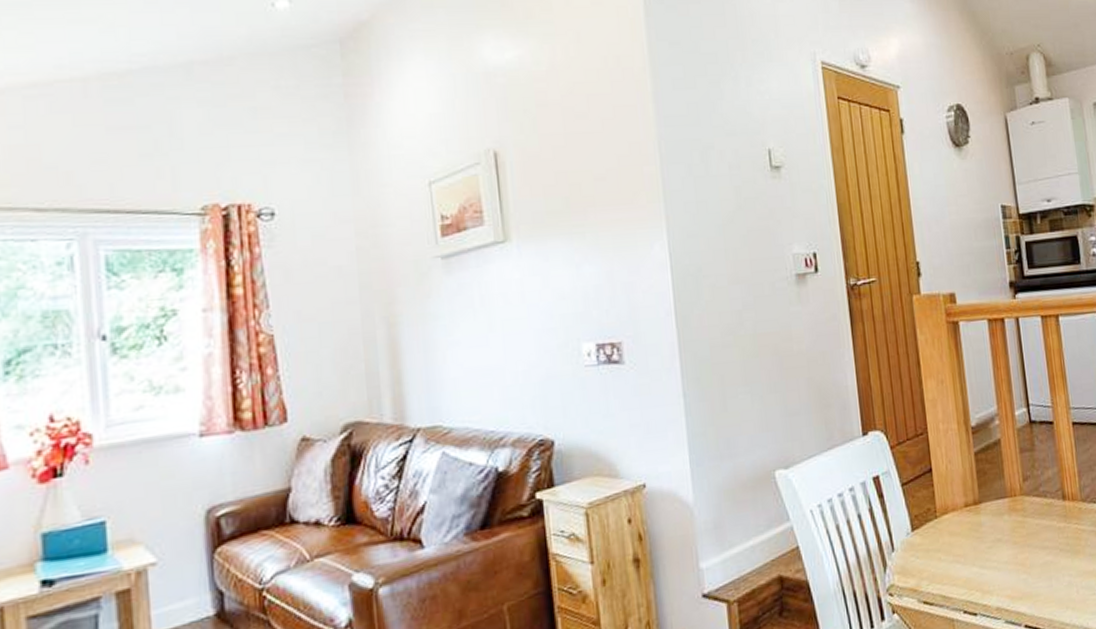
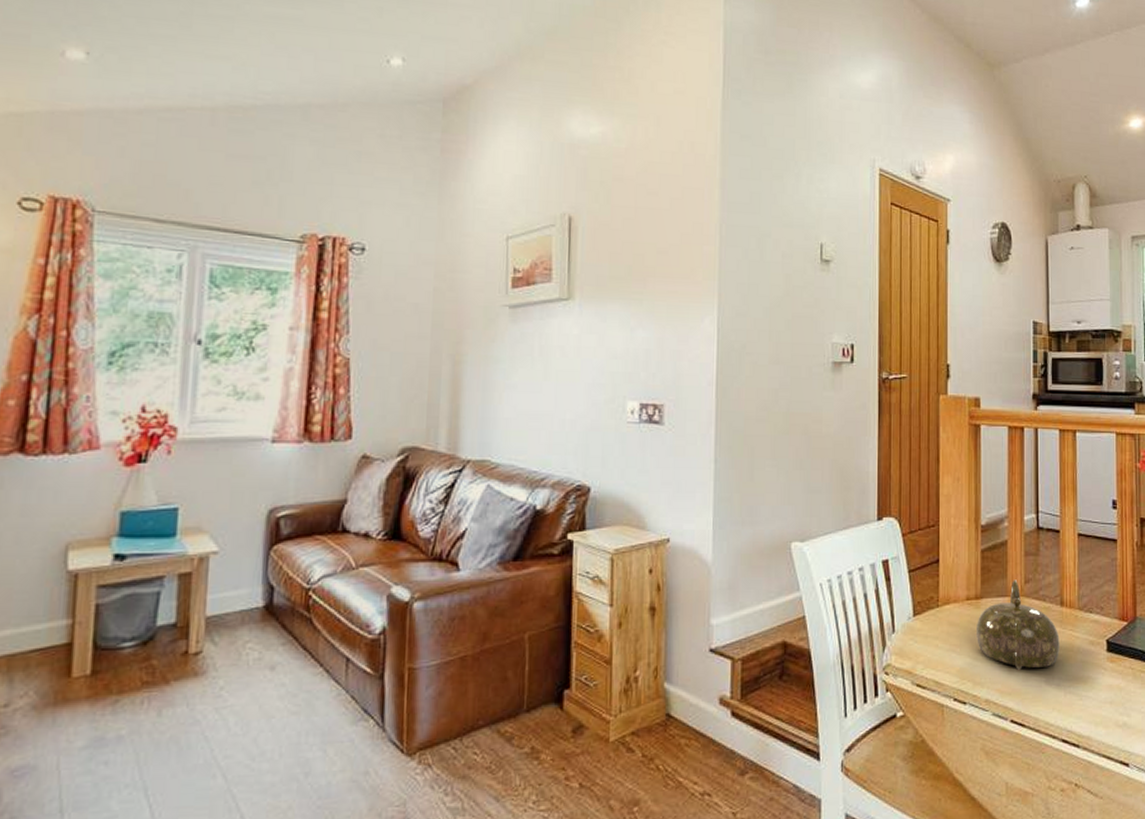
teapot: none [978,479,1067,572] -> present [977,580,1060,670]

